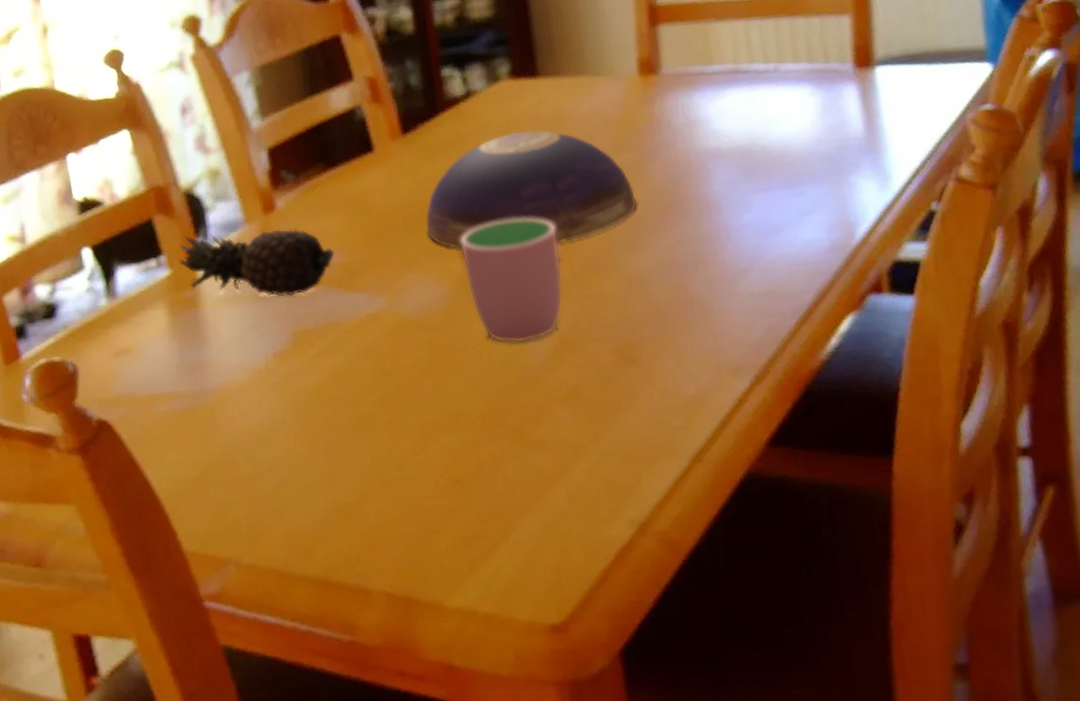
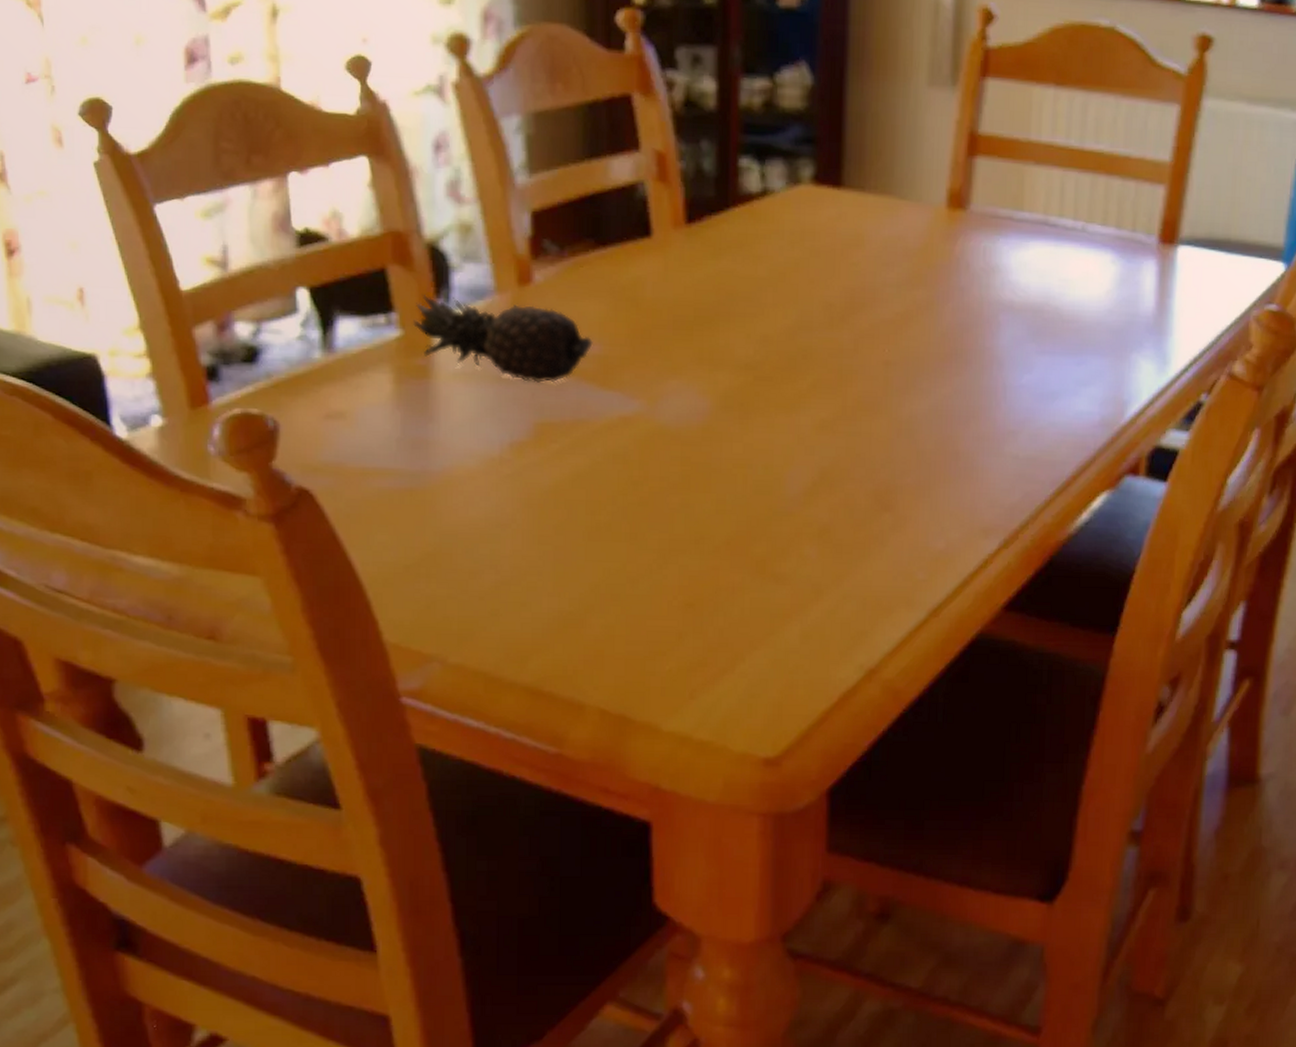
decorative bowl: present [425,130,638,250] -> none [697,244,921,375]
cup: present [460,217,563,344] -> none [730,338,835,473]

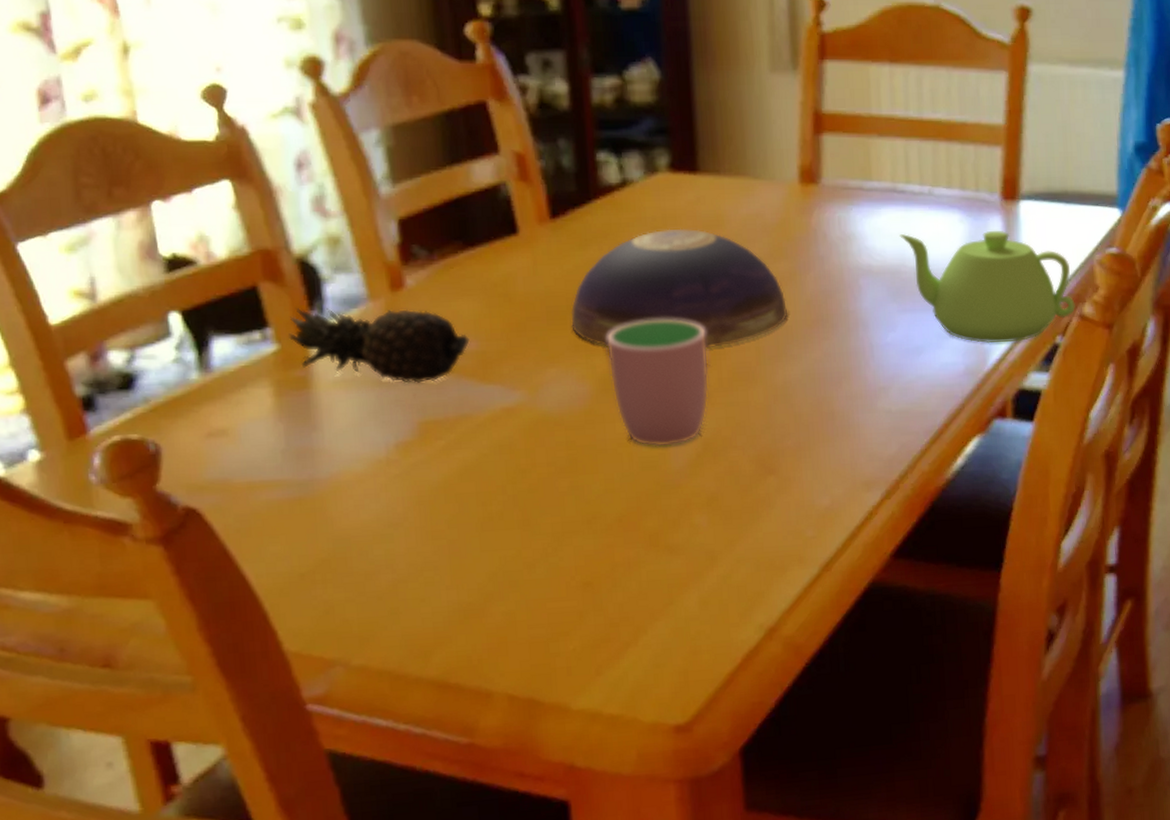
decorative bowl: none [697,244,921,375] -> present [570,228,788,350]
cup: none [730,338,835,473] -> present [606,318,710,448]
teapot: none [1046,271,1225,397] -> present [899,230,1075,344]

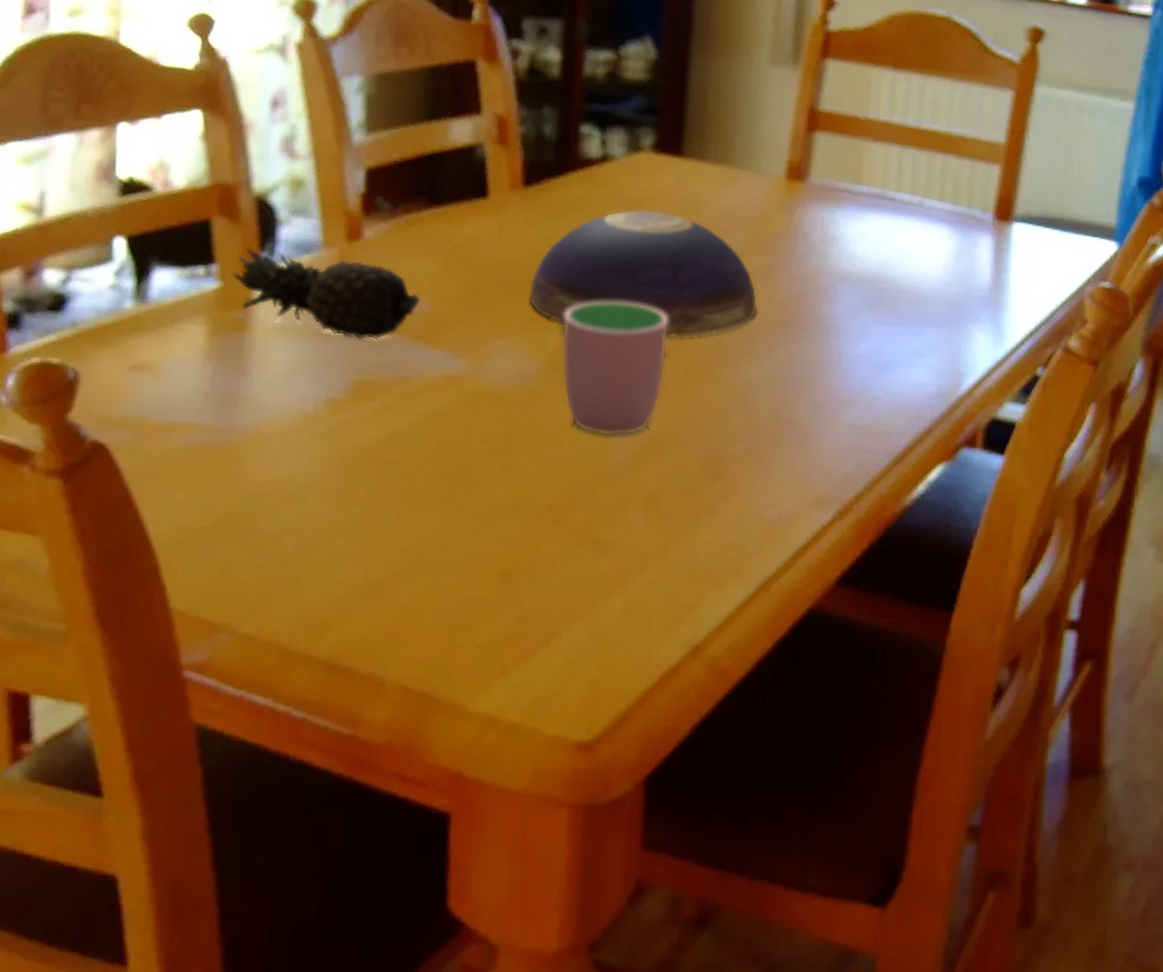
teapot: present [899,230,1075,344] -> none [883,243,1061,369]

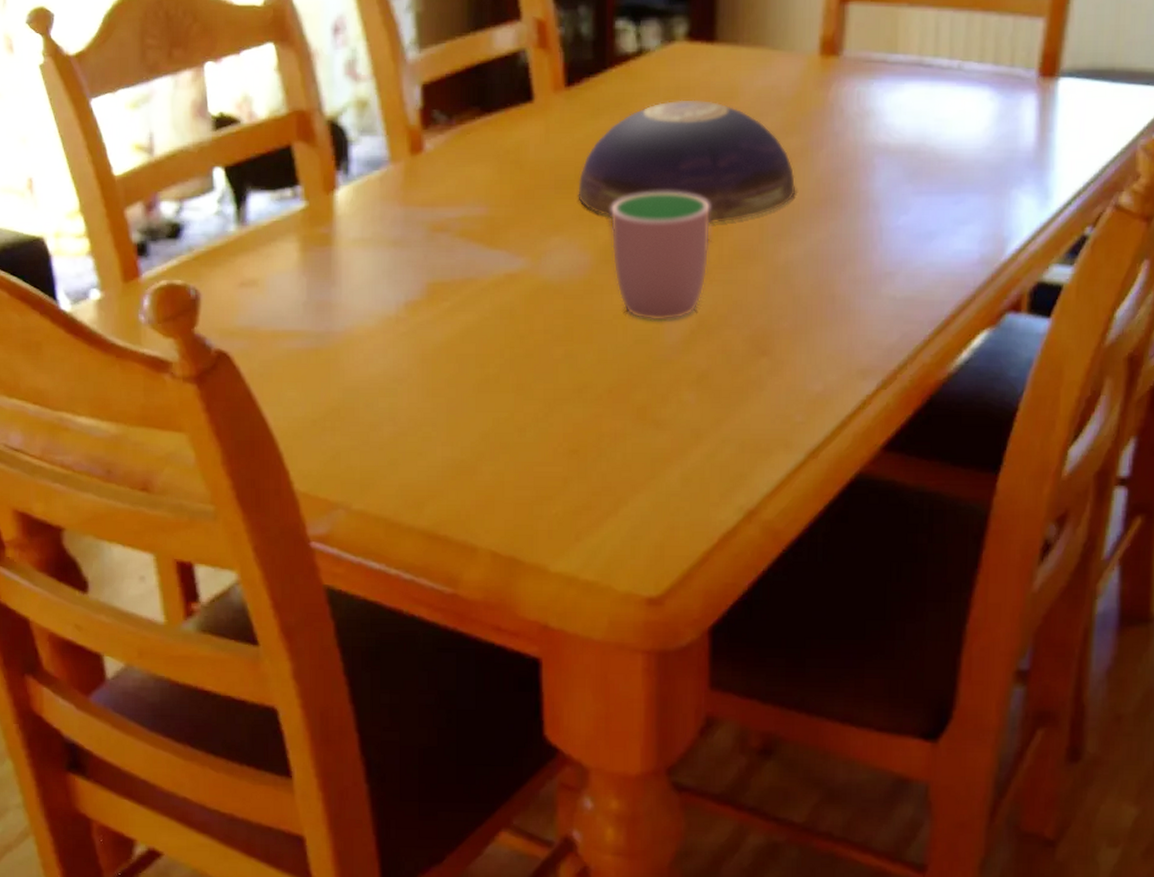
fruit: present [234,247,421,340] -> none [316,168,480,245]

